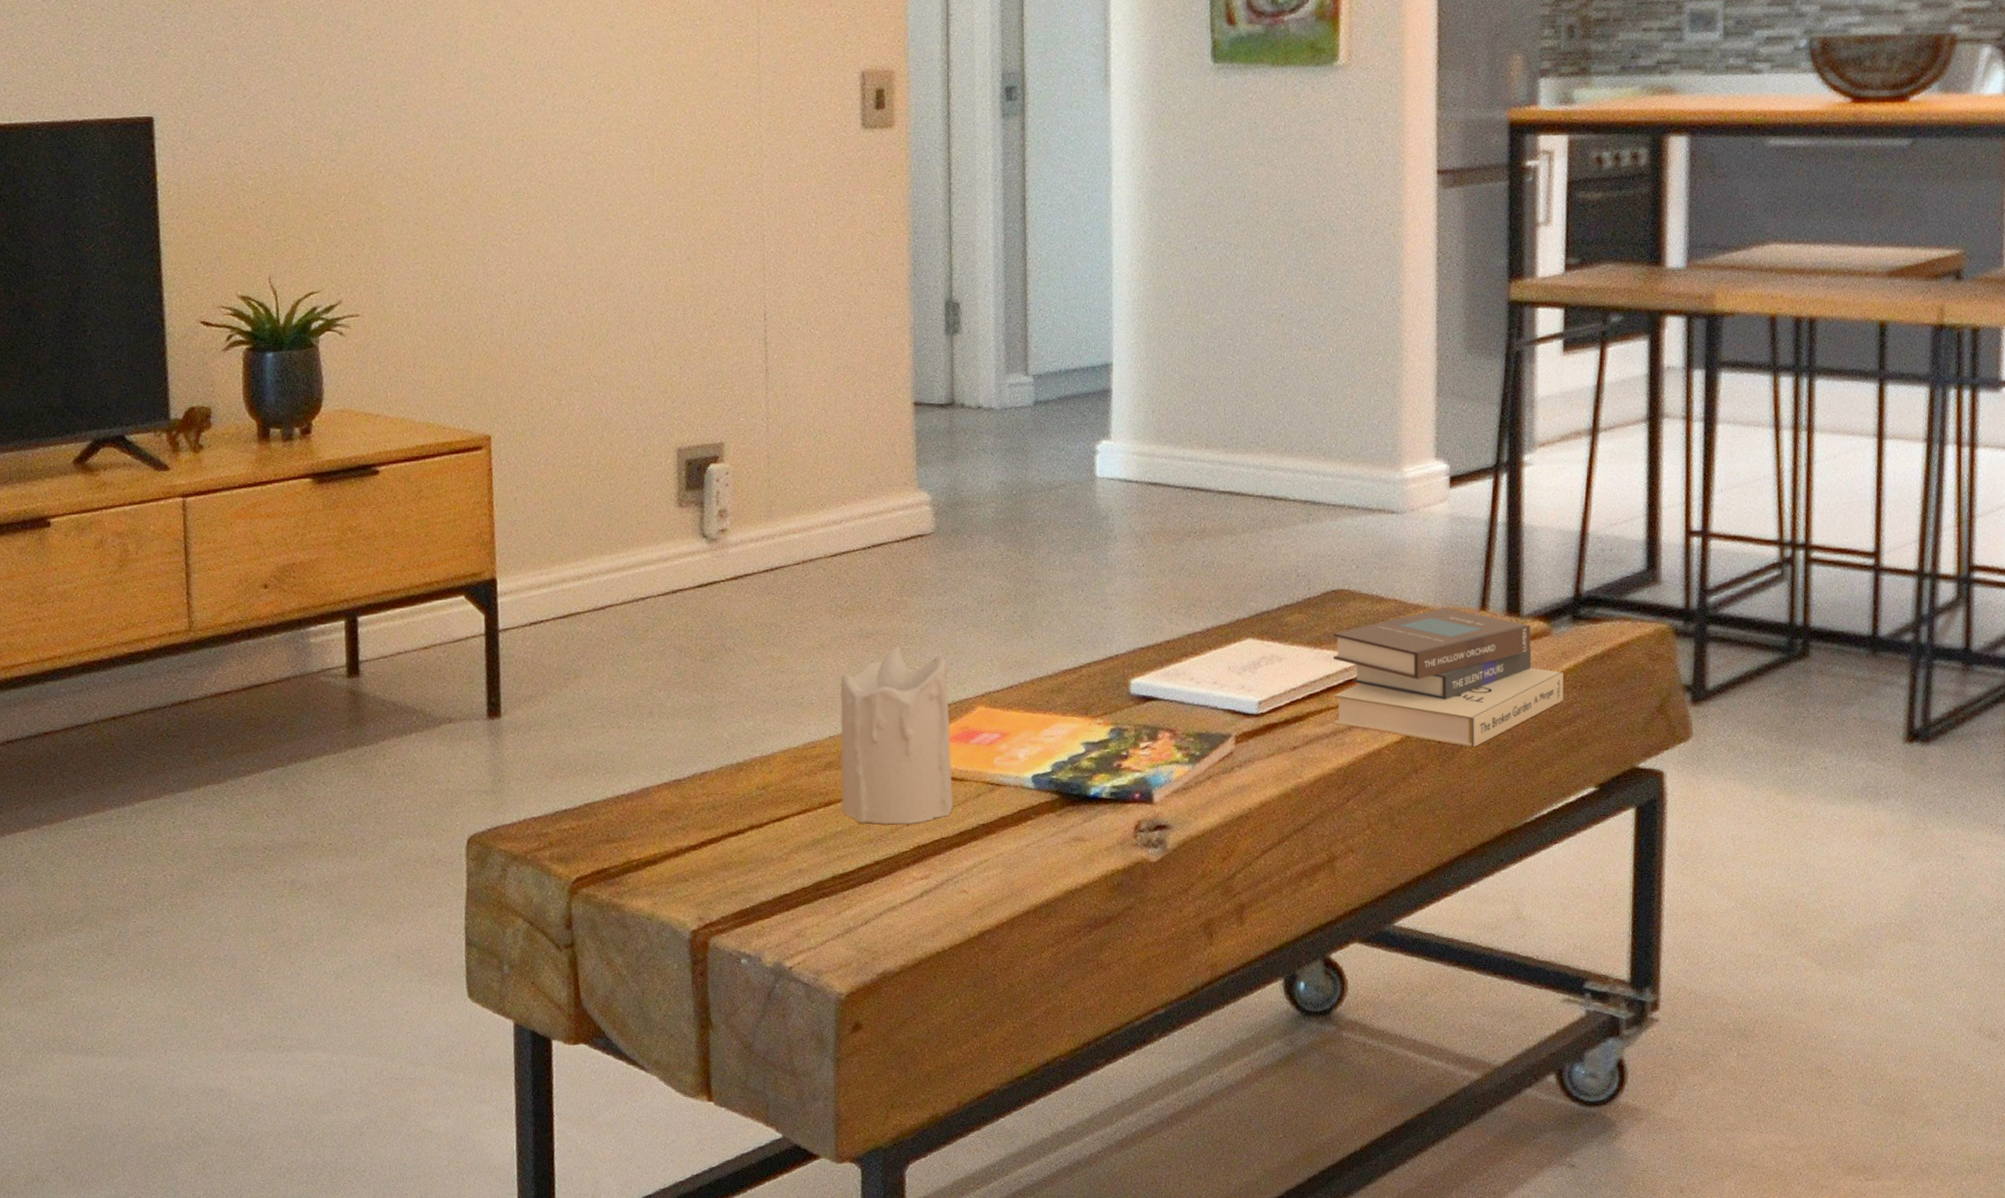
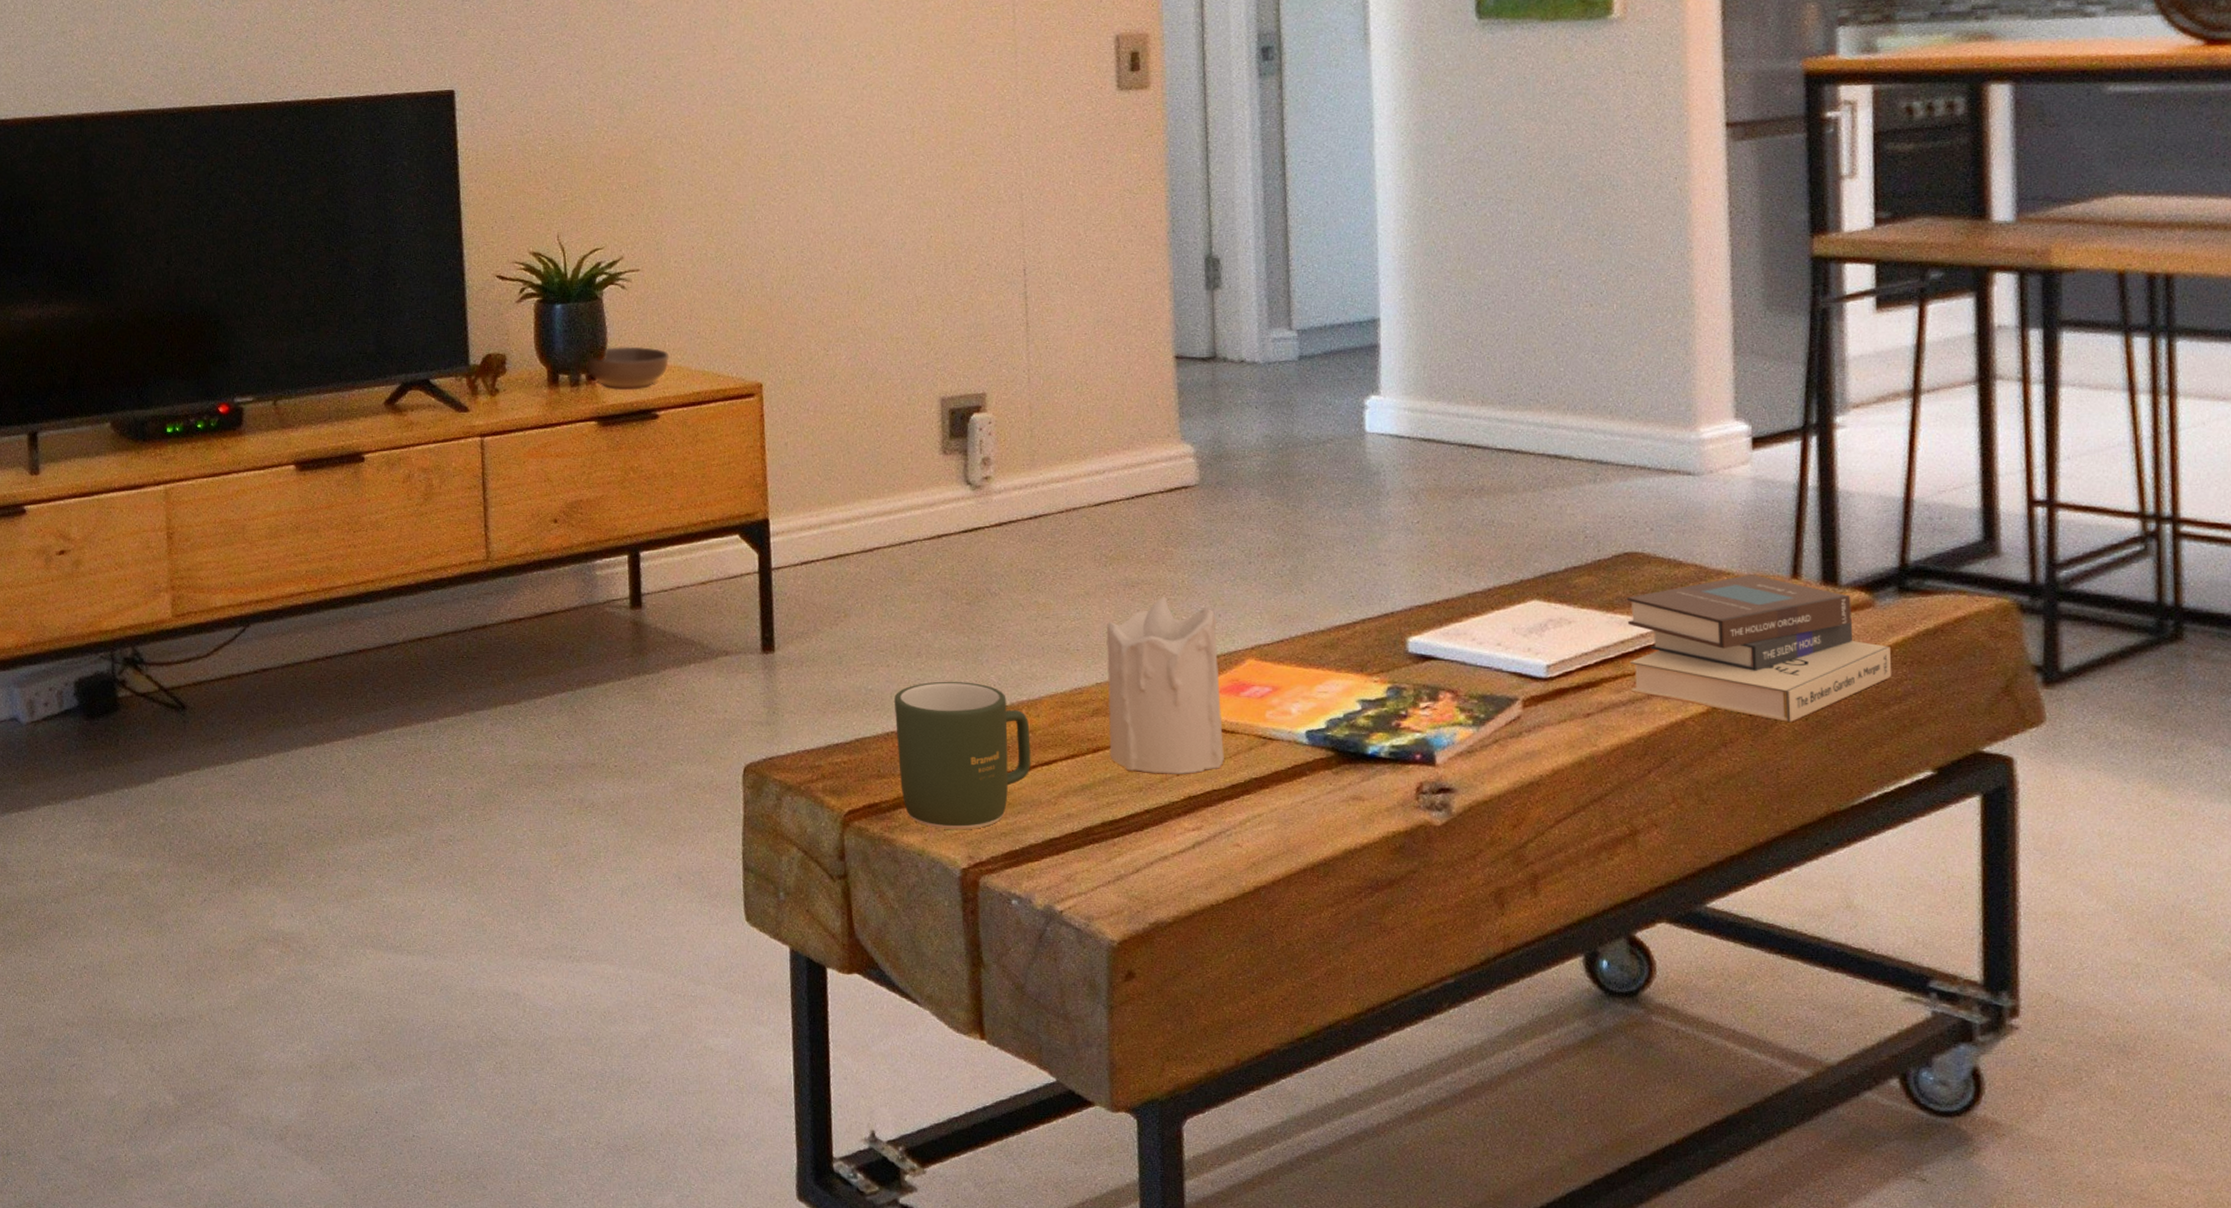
bowl: none [299,397,391,445] -> present [585,346,670,391]
mug: none [625,740,763,892] -> present [894,681,1031,830]

